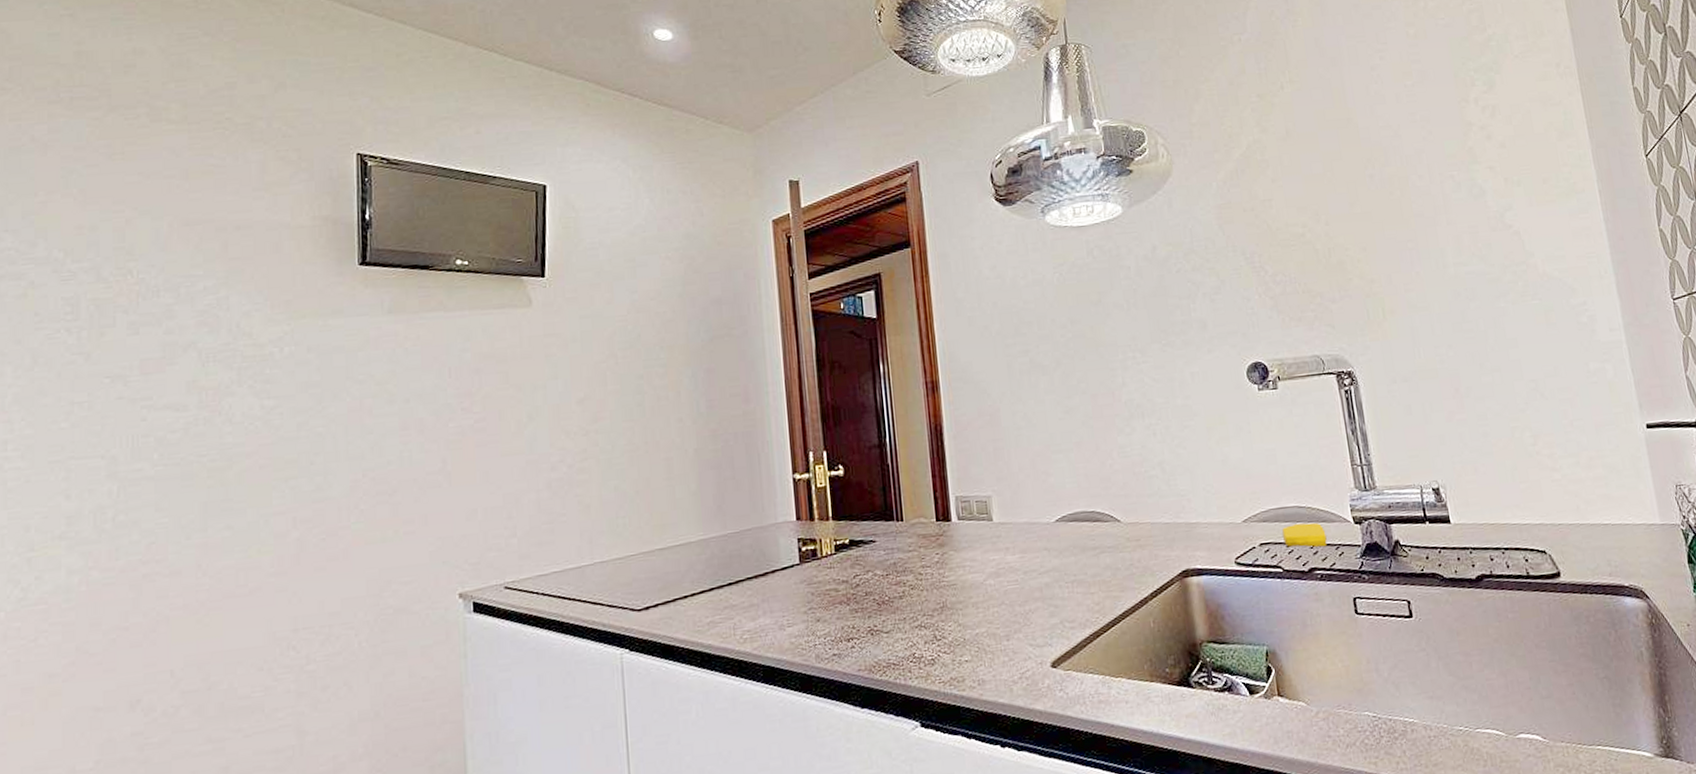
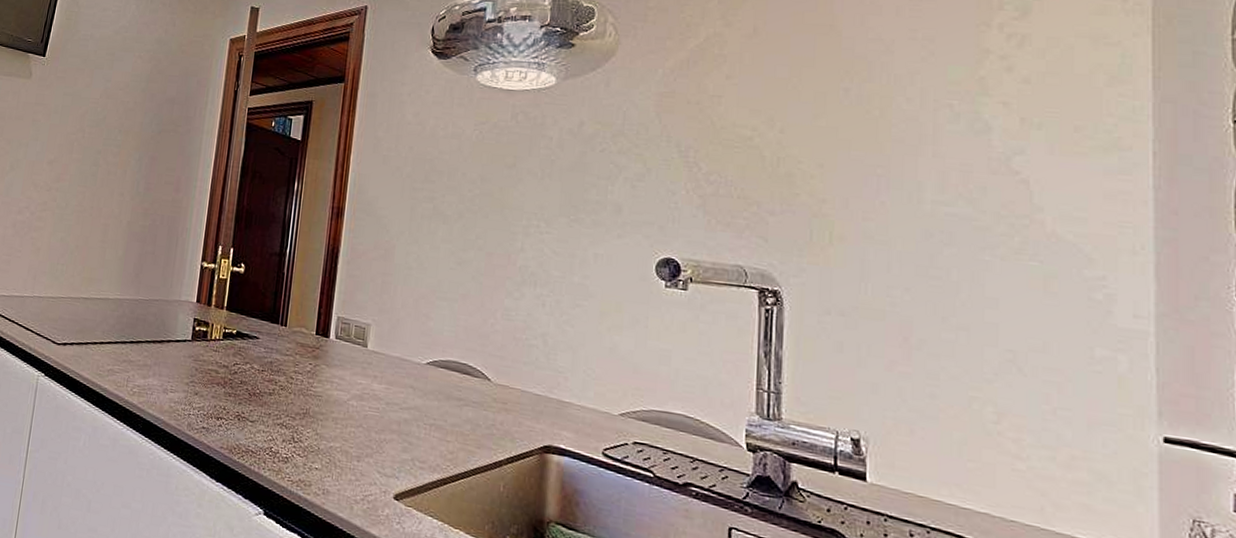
sponge: present [1282,522,1327,548] -> none [661,432,711,466]

